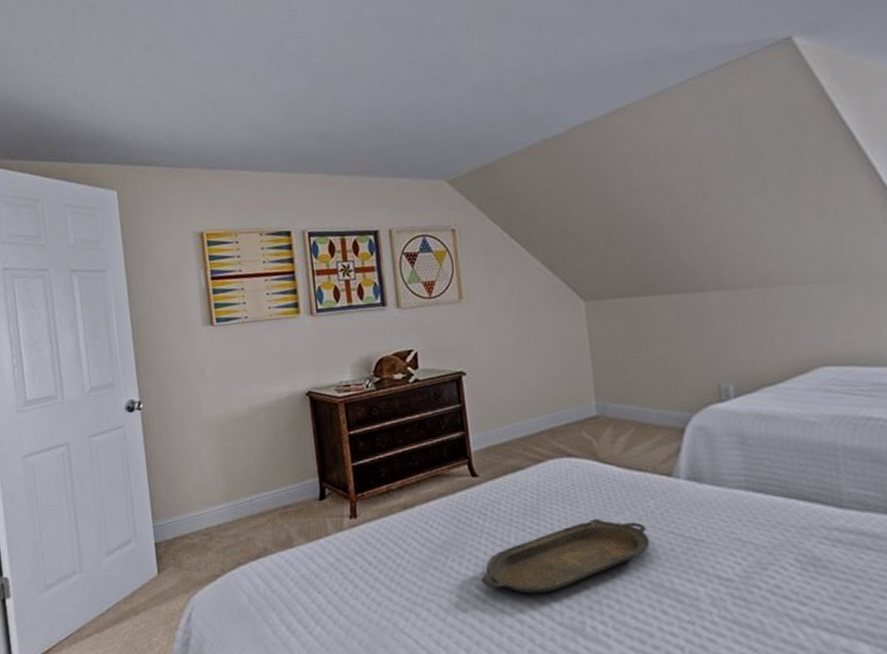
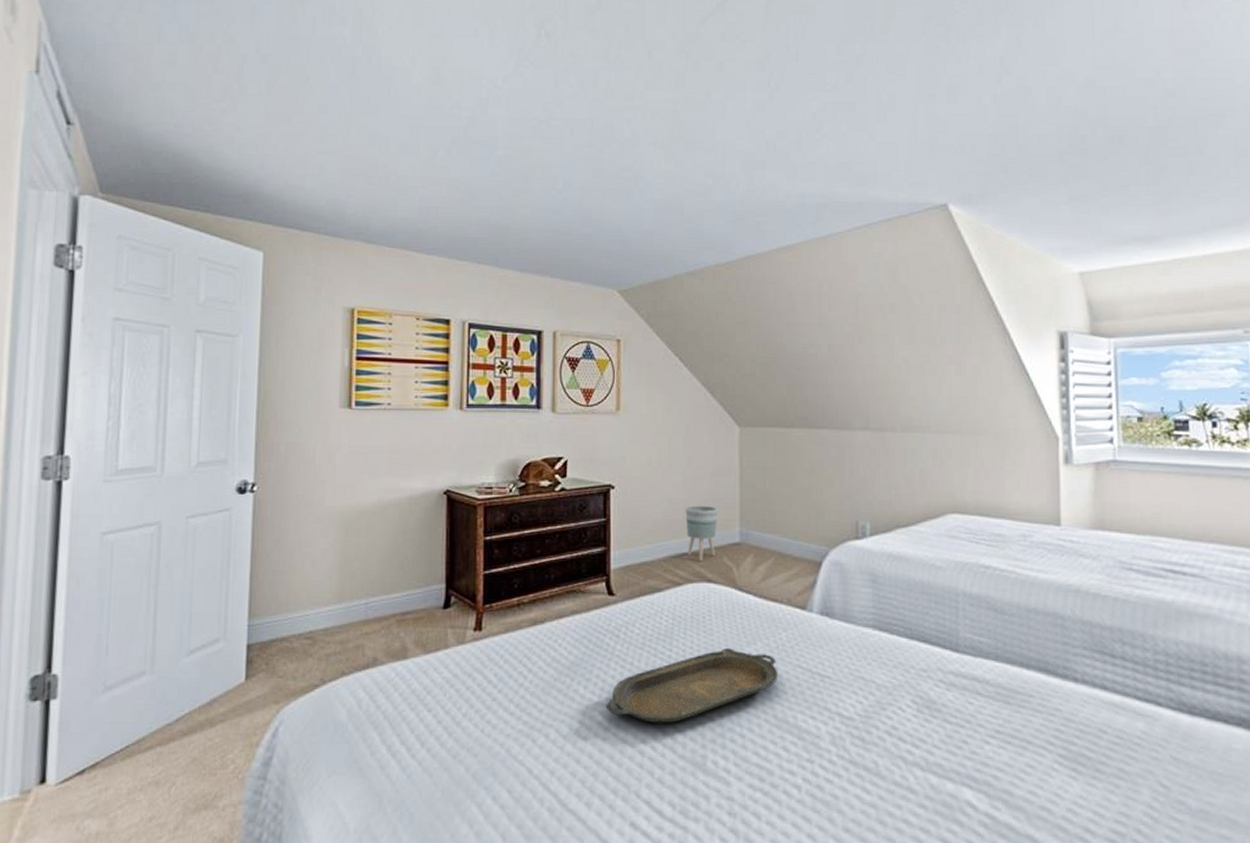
planter: none [538,382,573,437] -> present [685,505,718,561]

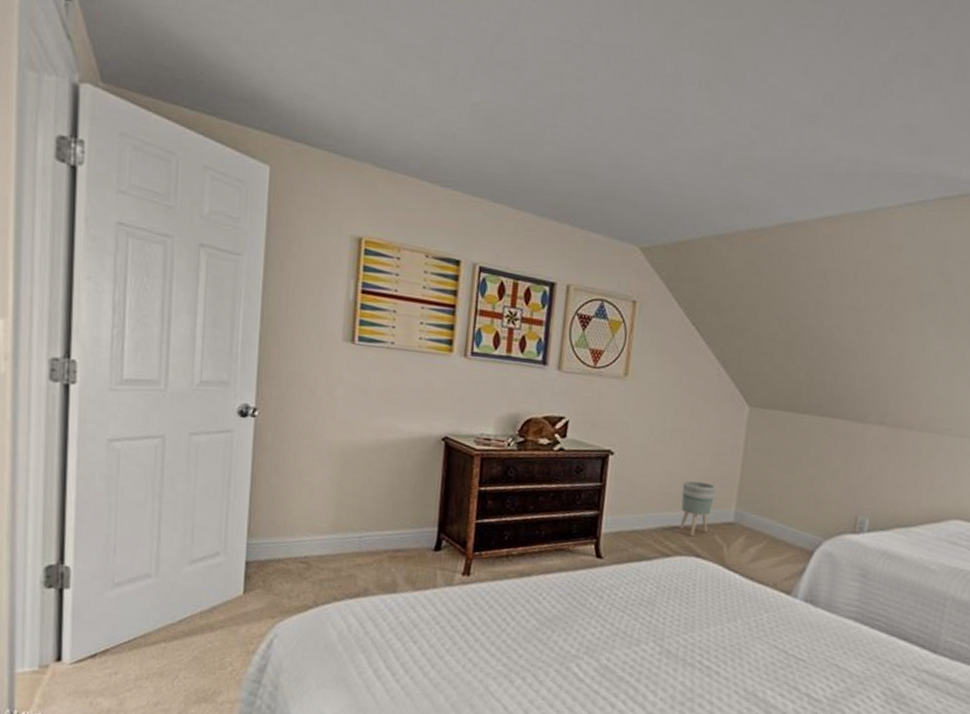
serving tray: present [605,648,778,724] -> none [582,621,754,683]

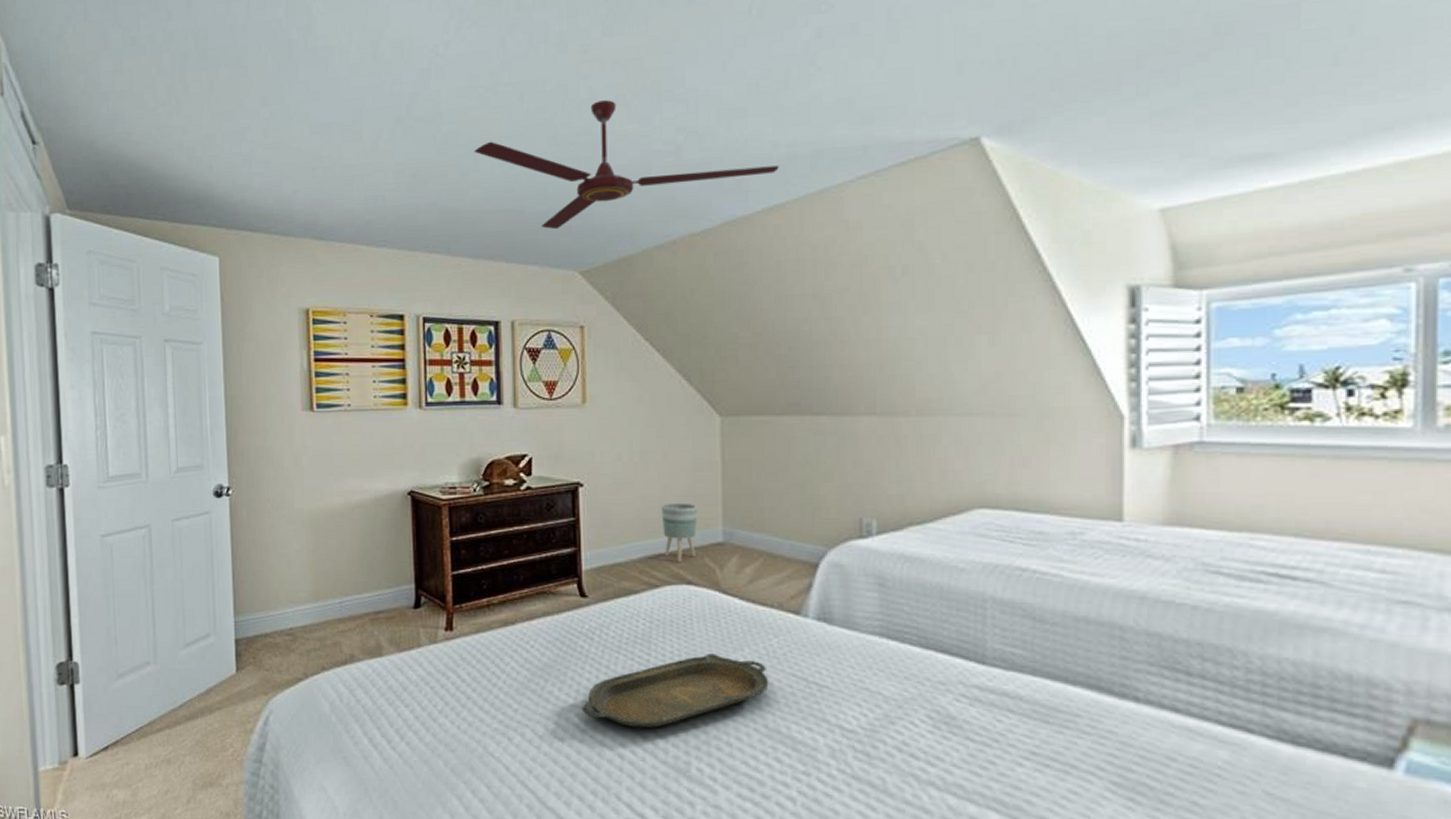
ceiling fan: none [553,80,840,202] -> present [473,100,779,230]
serving tray: none [582,621,754,683] -> present [581,654,769,729]

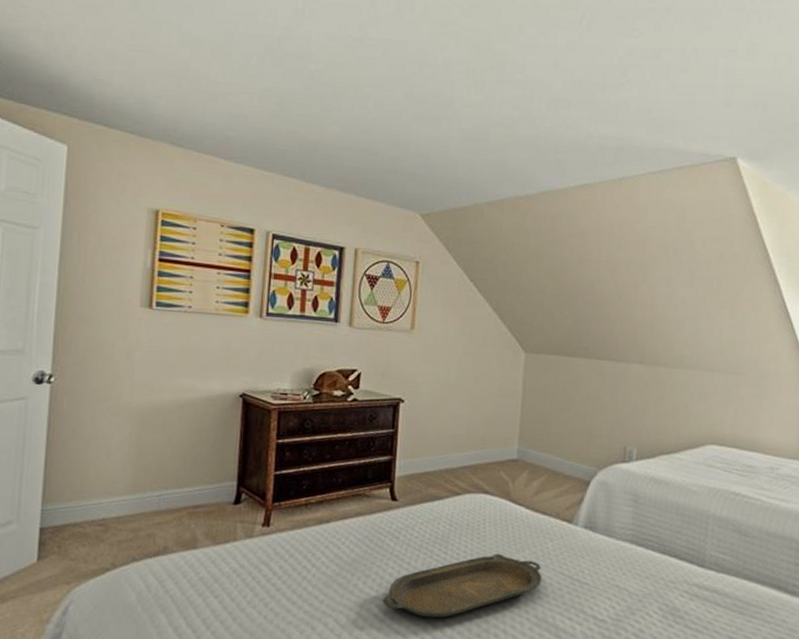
ceiling fan: present [473,100,779,230] -> none [337,70,591,174]
planter: present [661,502,698,562] -> none [468,422,499,474]

